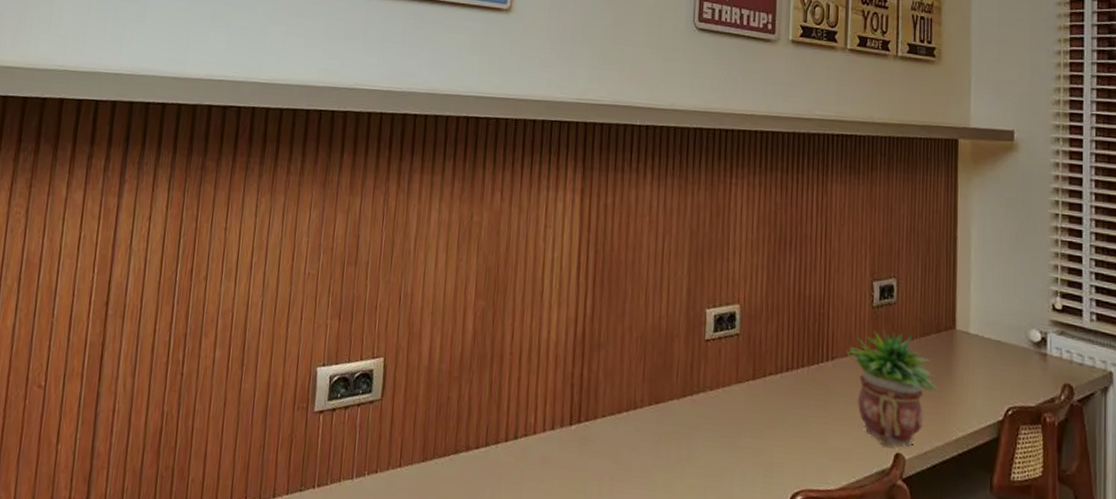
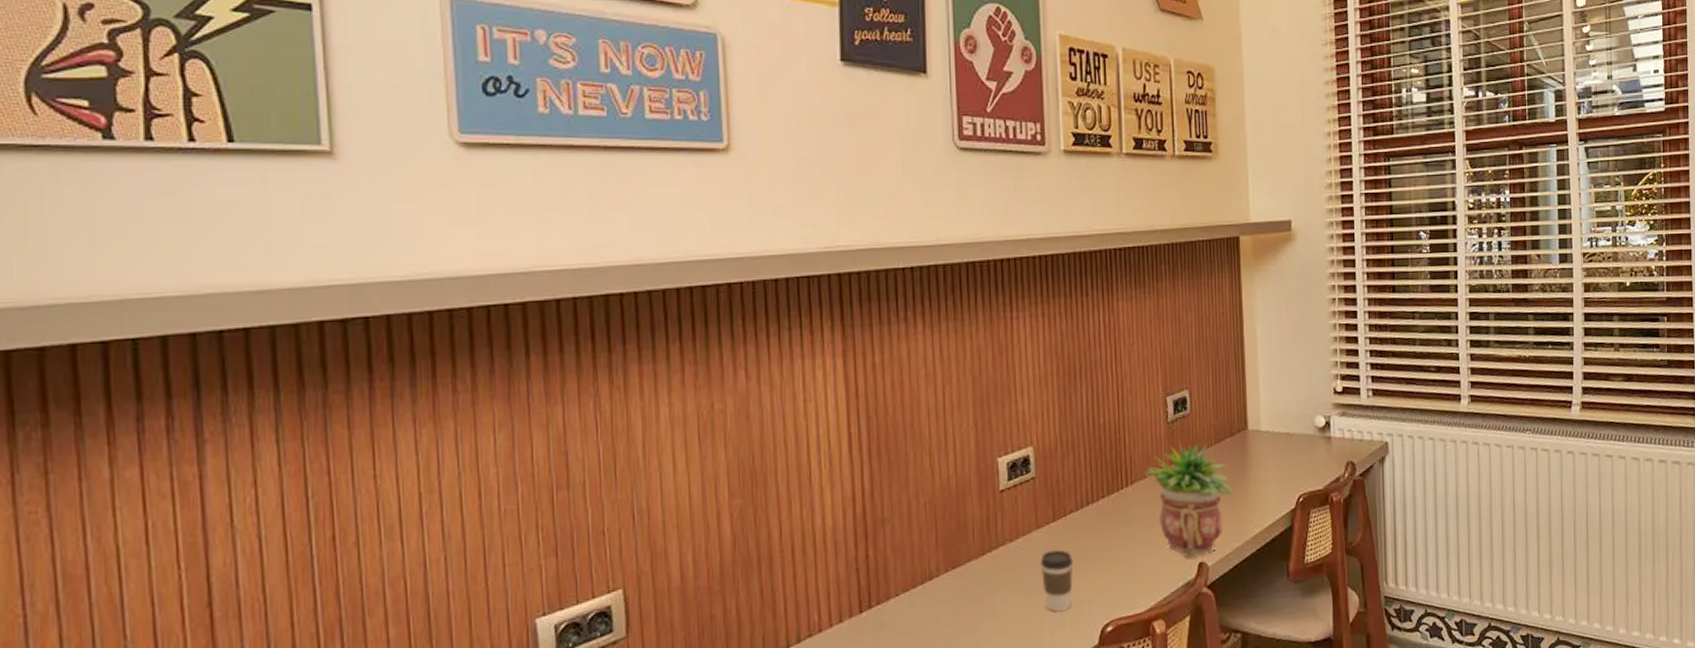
coffee cup: none [737,406,769,469] -> present [1040,549,1074,612]

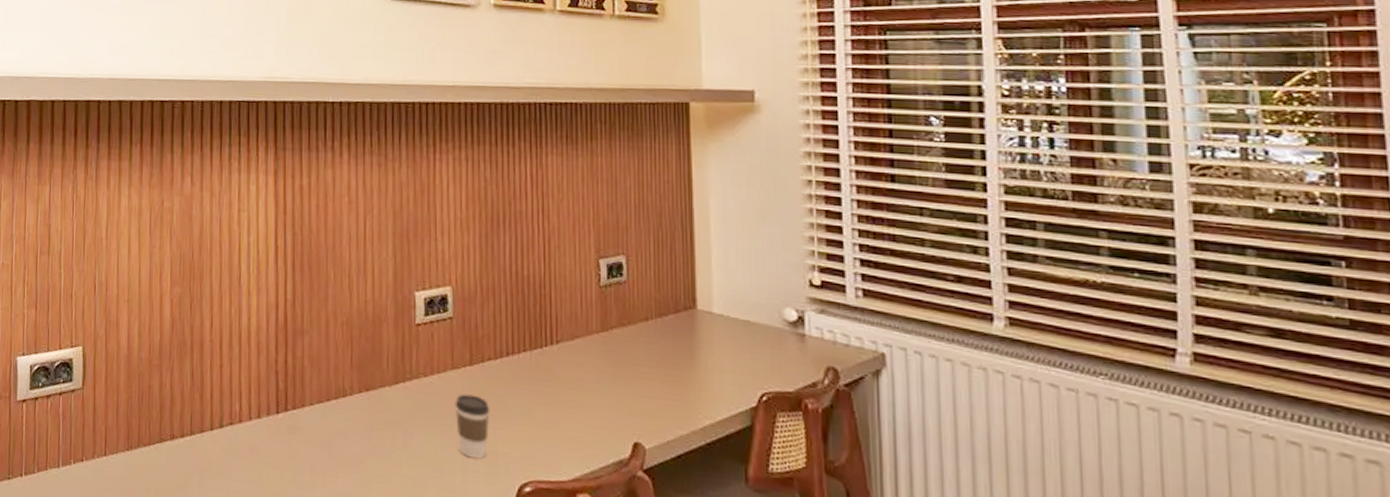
potted plant: present [1145,443,1235,557] -> none [573,310,679,436]

